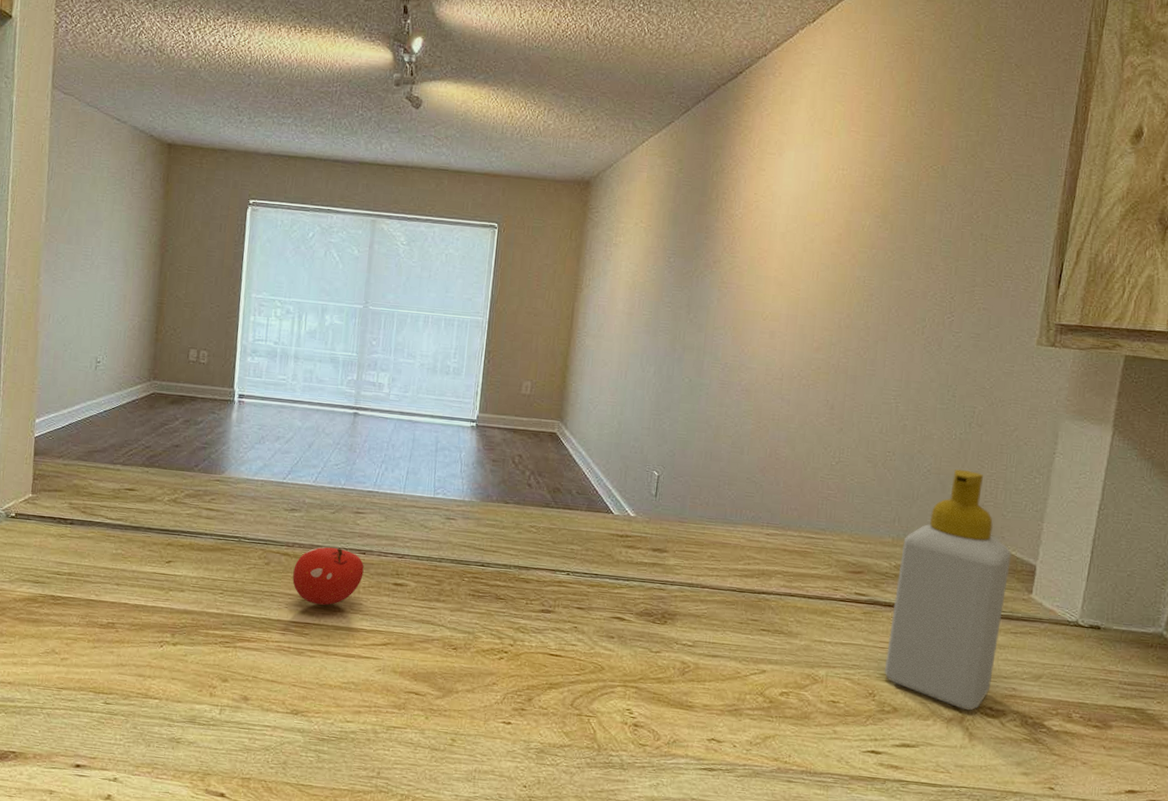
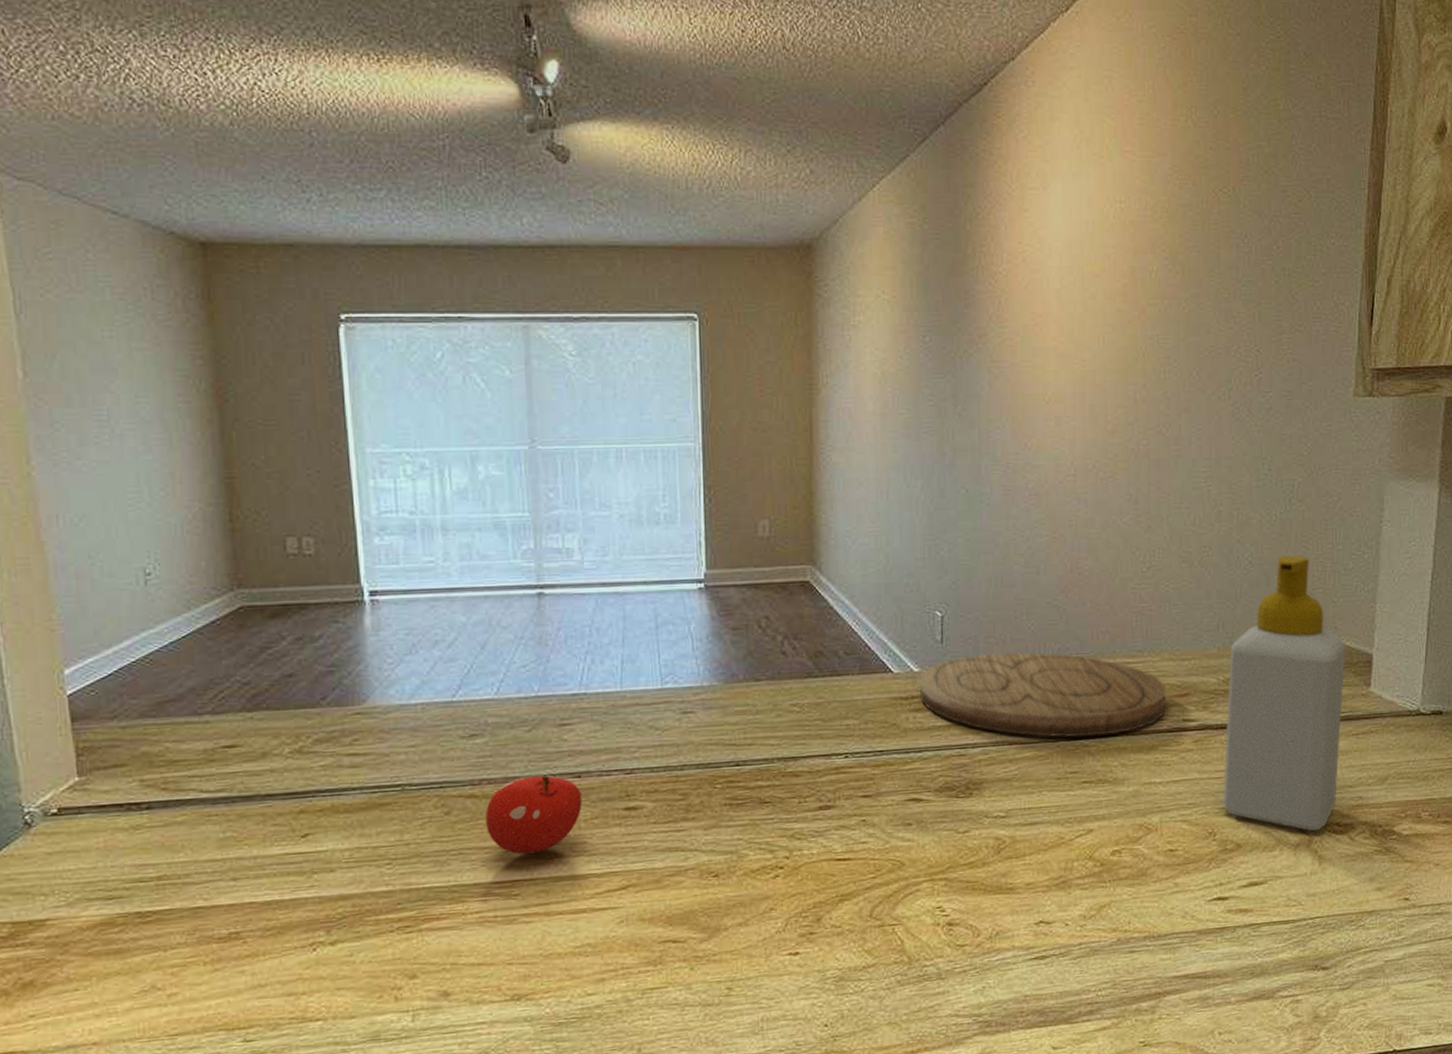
cutting board: none [633,510,843,595] -> present [920,652,1166,737]

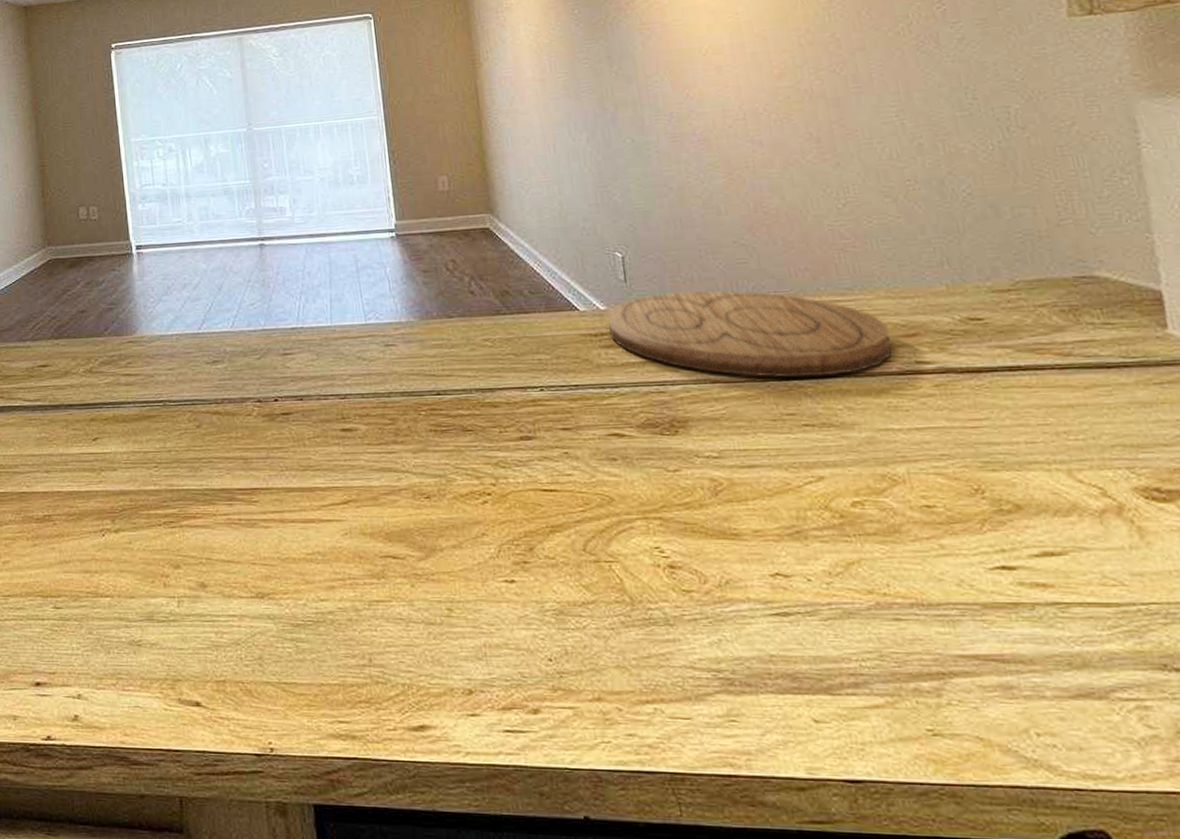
fruit: present [485,776,582,855] -> none [228,398,306,466]
soap bottle: present [1222,555,1347,832] -> none [962,184,1148,497]

